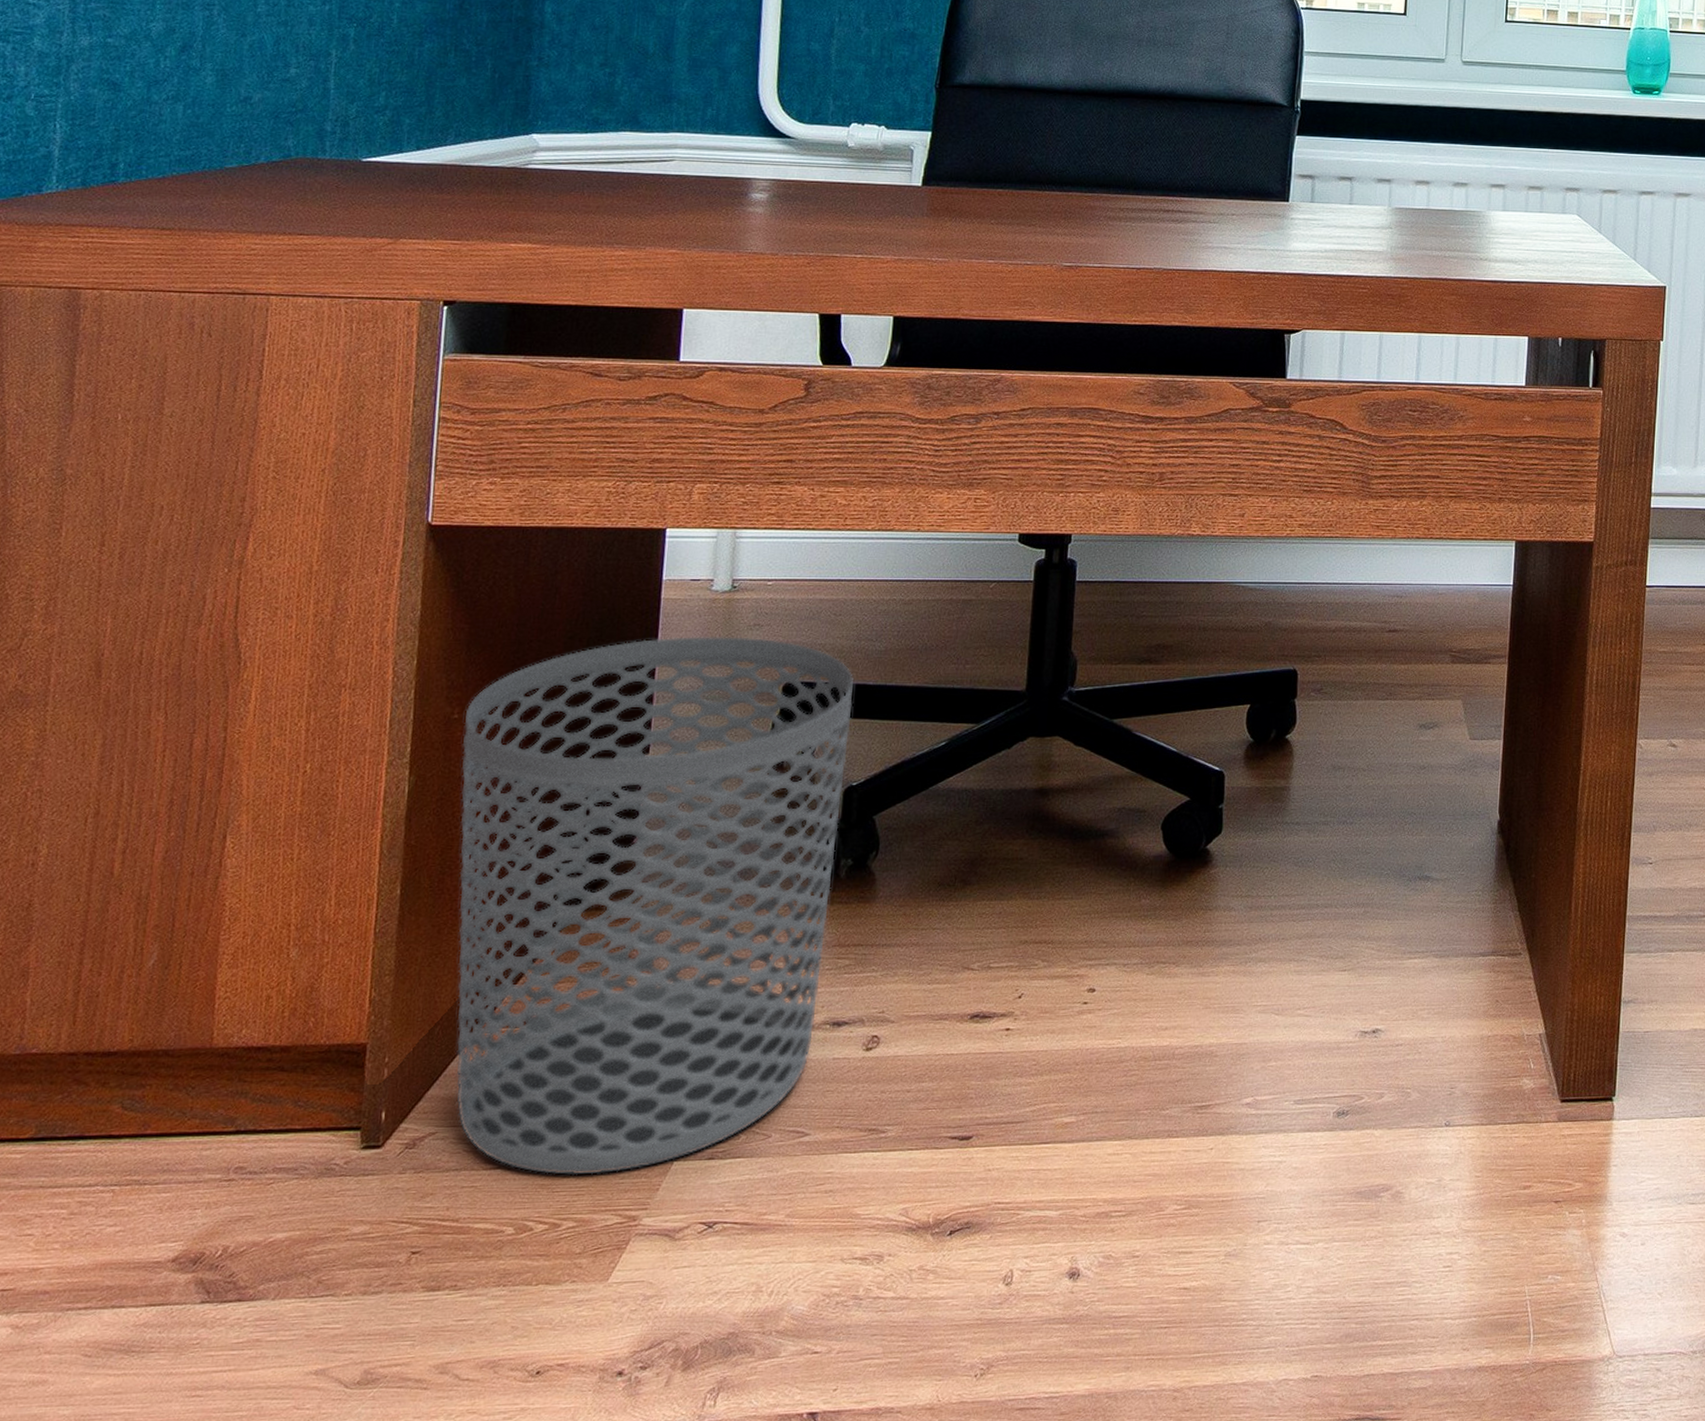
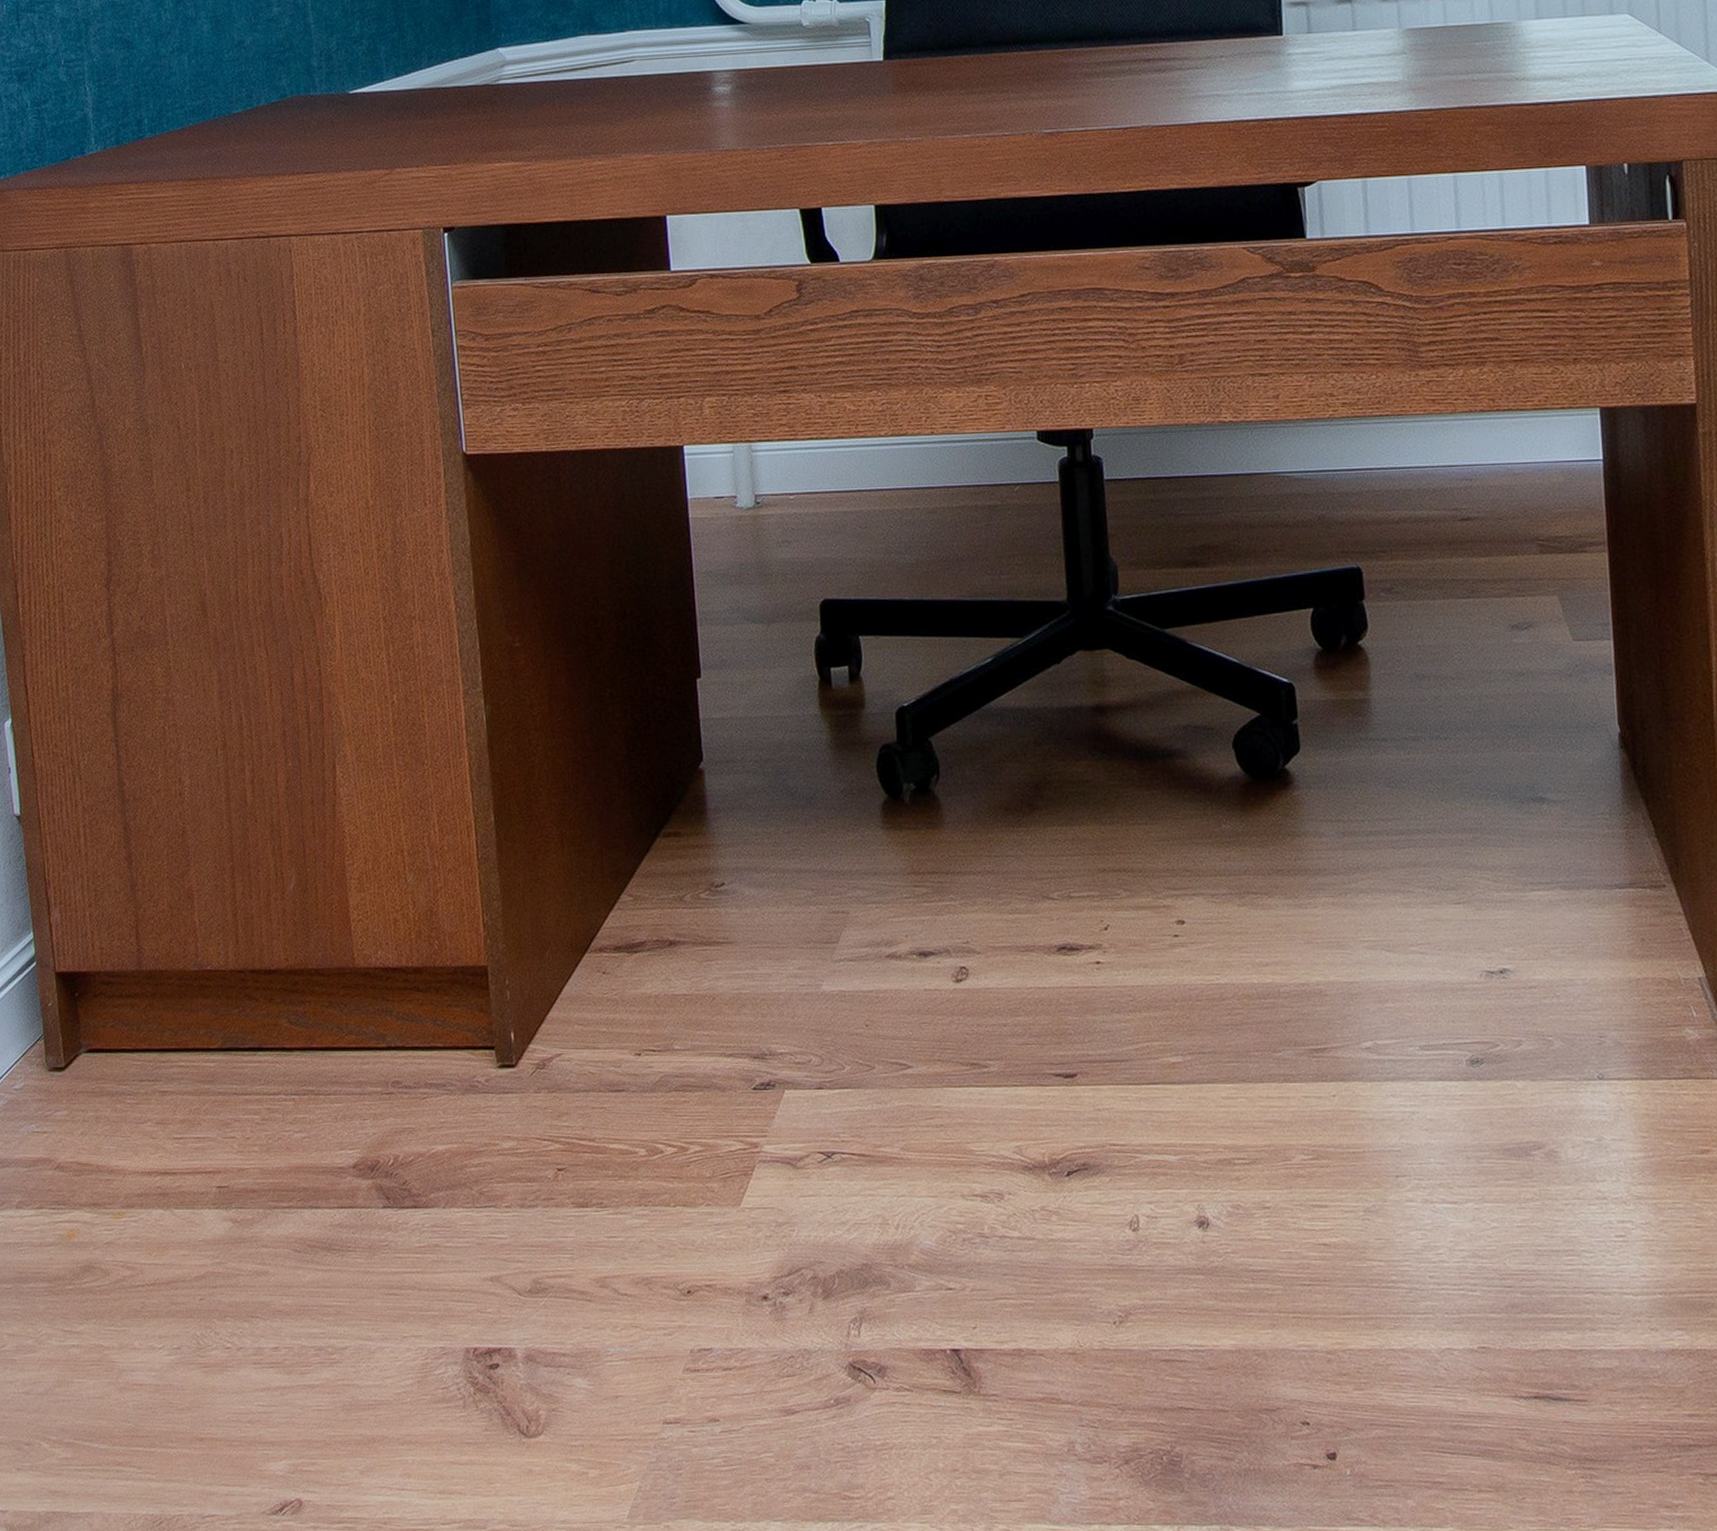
waste bin: present [456,637,855,1176] -> none [526,554,902,1100]

